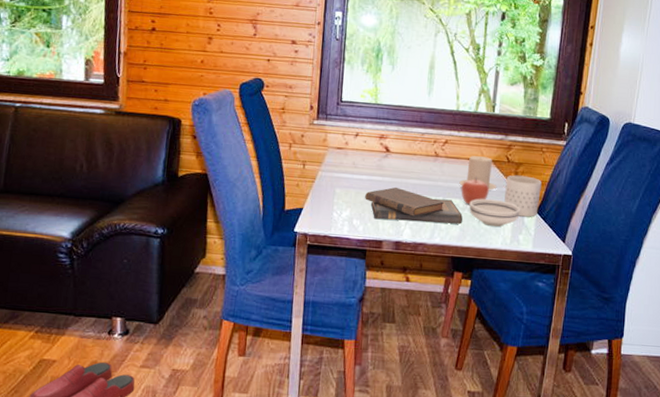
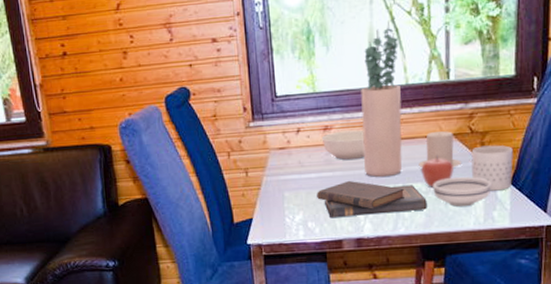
bowl: none [376,141,415,169] -> present [321,130,365,160]
vase: none [411,53,456,189] -> present [361,20,403,177]

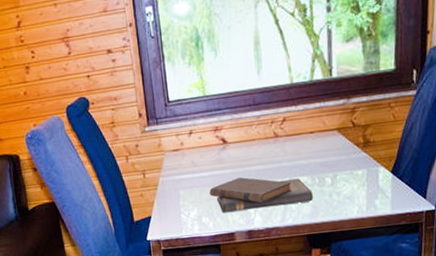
bowl: present [321,130,365,160] -> none [212,129,254,158]
vase: present [361,20,403,177] -> none [248,22,289,173]
candle: present [418,131,462,168] -> none [304,126,346,162]
fruit: present [421,154,453,187] -> none [307,148,337,180]
bowl: present [433,177,491,207] -> none [318,168,373,197]
mug: present [471,145,513,191] -> none [354,137,394,181]

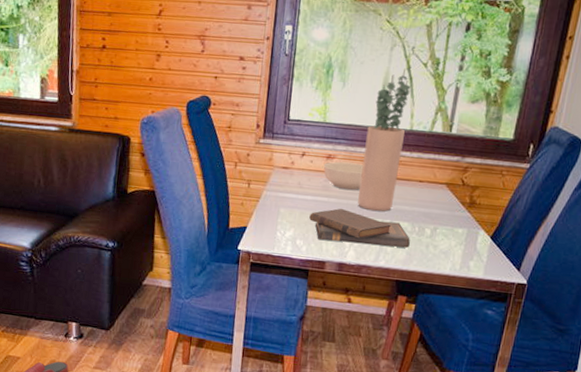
bowl: none [212,129,254,158] -> present [323,161,364,190]
vase: none [248,22,289,173] -> present [358,68,412,212]

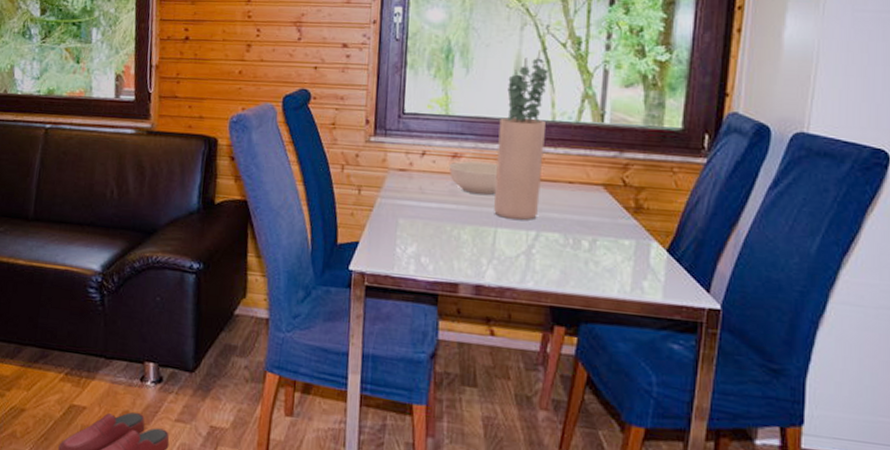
diary: present [309,208,410,248] -> none [435,218,564,265]

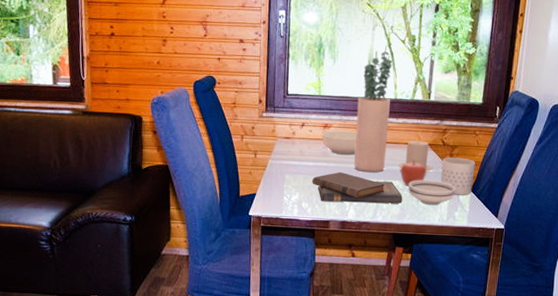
diary: none [435,218,564,265] -> present [312,172,402,204]
candle: none [558,178,610,222] -> present [398,140,434,172]
fruit: none [560,204,599,241] -> present [400,159,426,186]
bowl: none [572,233,643,270] -> present [408,180,456,205]
mug: none [621,202,673,258] -> present [441,157,475,195]

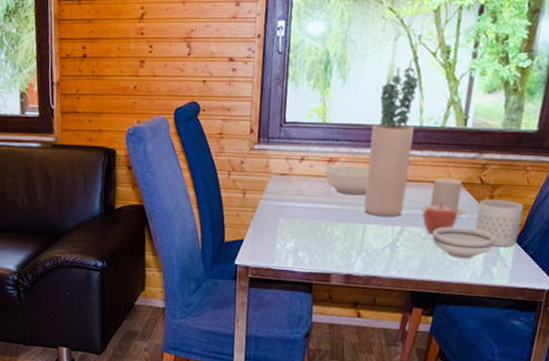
diary: present [312,172,402,204] -> none [311,216,424,256]

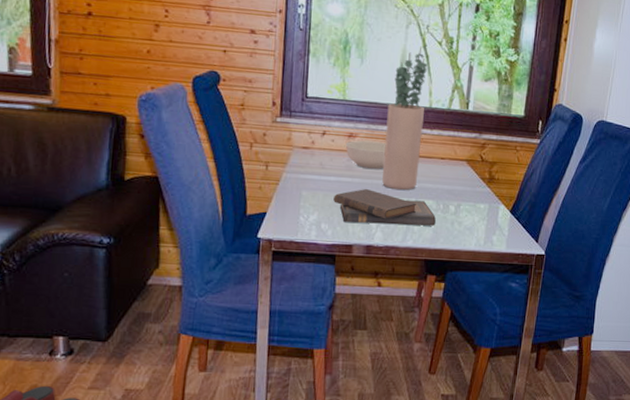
diary: none [311,216,424,256] -> present [333,189,436,226]
candle: present [421,178,467,217] -> none [432,155,471,191]
fruit: present [422,201,457,234] -> none [434,176,463,206]
bowl: present [432,227,495,258] -> none [442,199,494,228]
mug: present [476,199,524,247] -> none [478,174,515,218]

